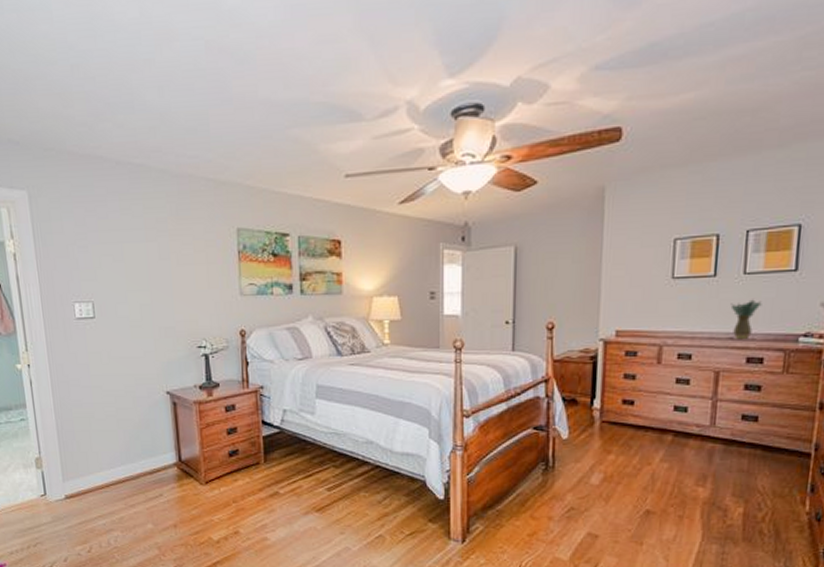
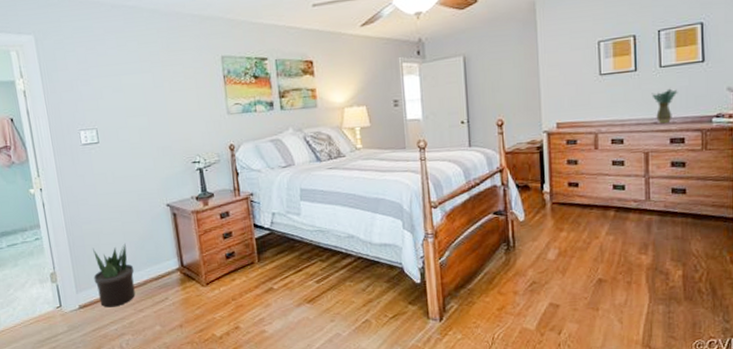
planter: none [82,431,127,500] -> present [93,243,136,308]

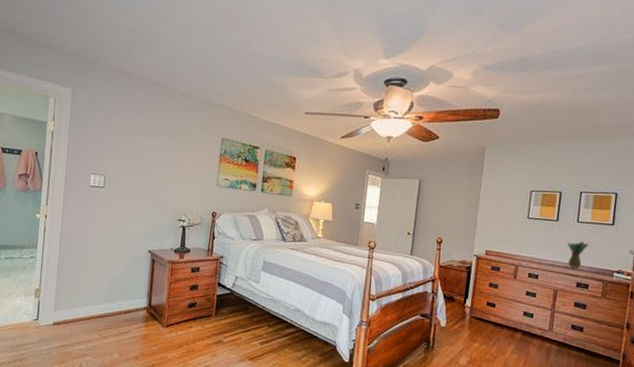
planter: present [93,243,136,308] -> none [72,275,108,330]

